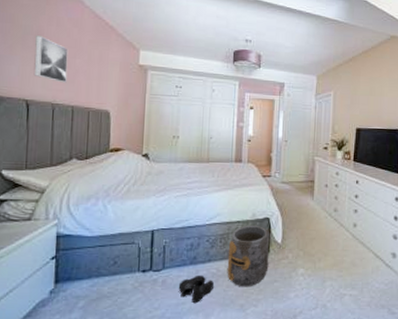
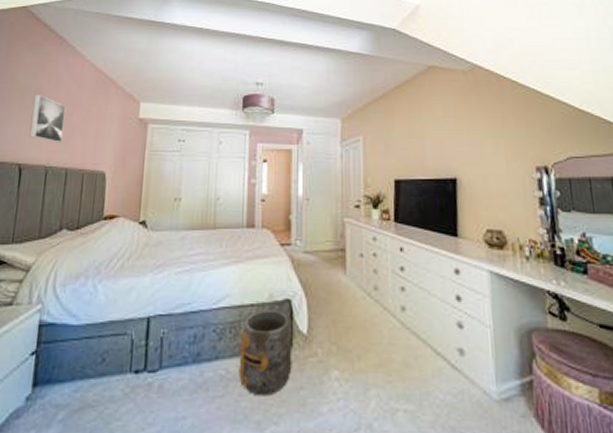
boots: present [178,275,215,303] -> none [178,377,223,417]

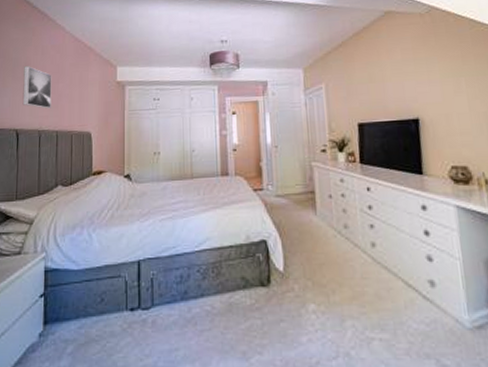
bucket: present [239,309,292,396] -> none [222,249,272,329]

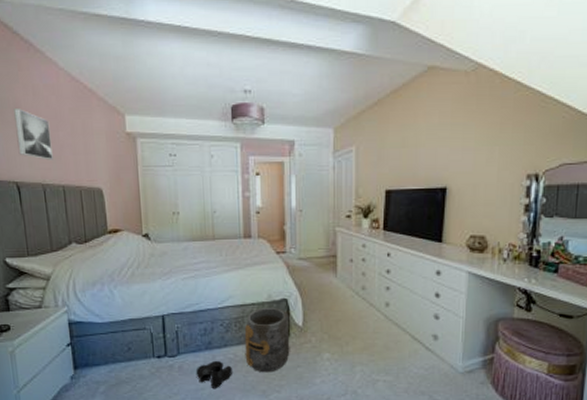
boots: none [170,313,210,348] -> present [196,360,233,388]
bucket: none [222,249,272,329] -> present [244,307,290,373]

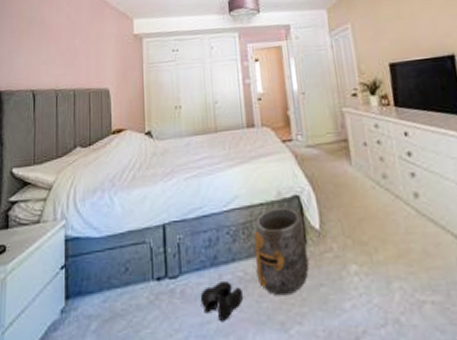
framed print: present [14,109,53,160] -> none [38,24,68,67]

